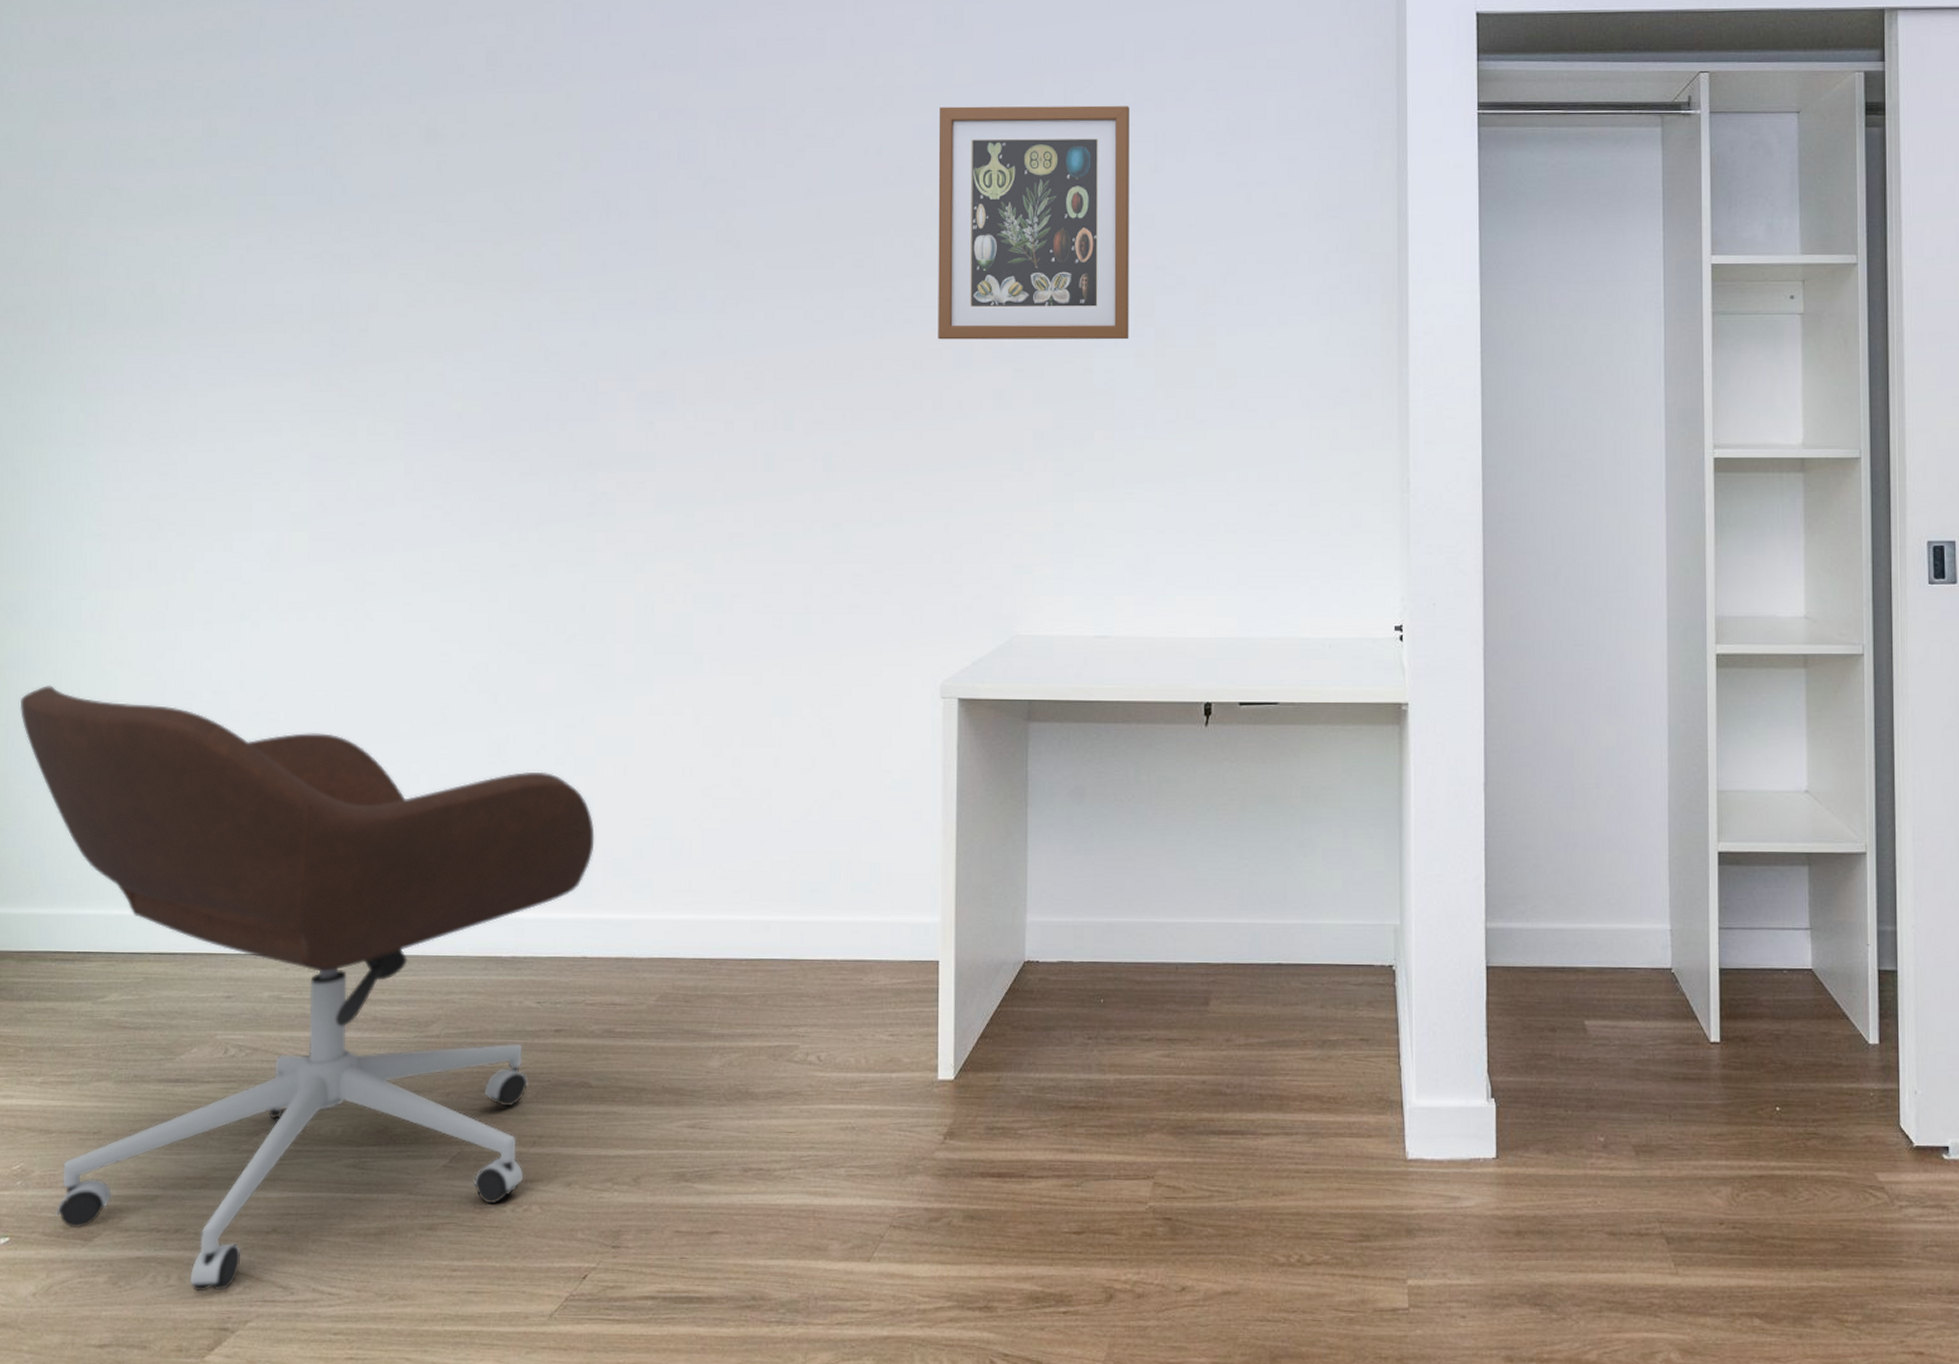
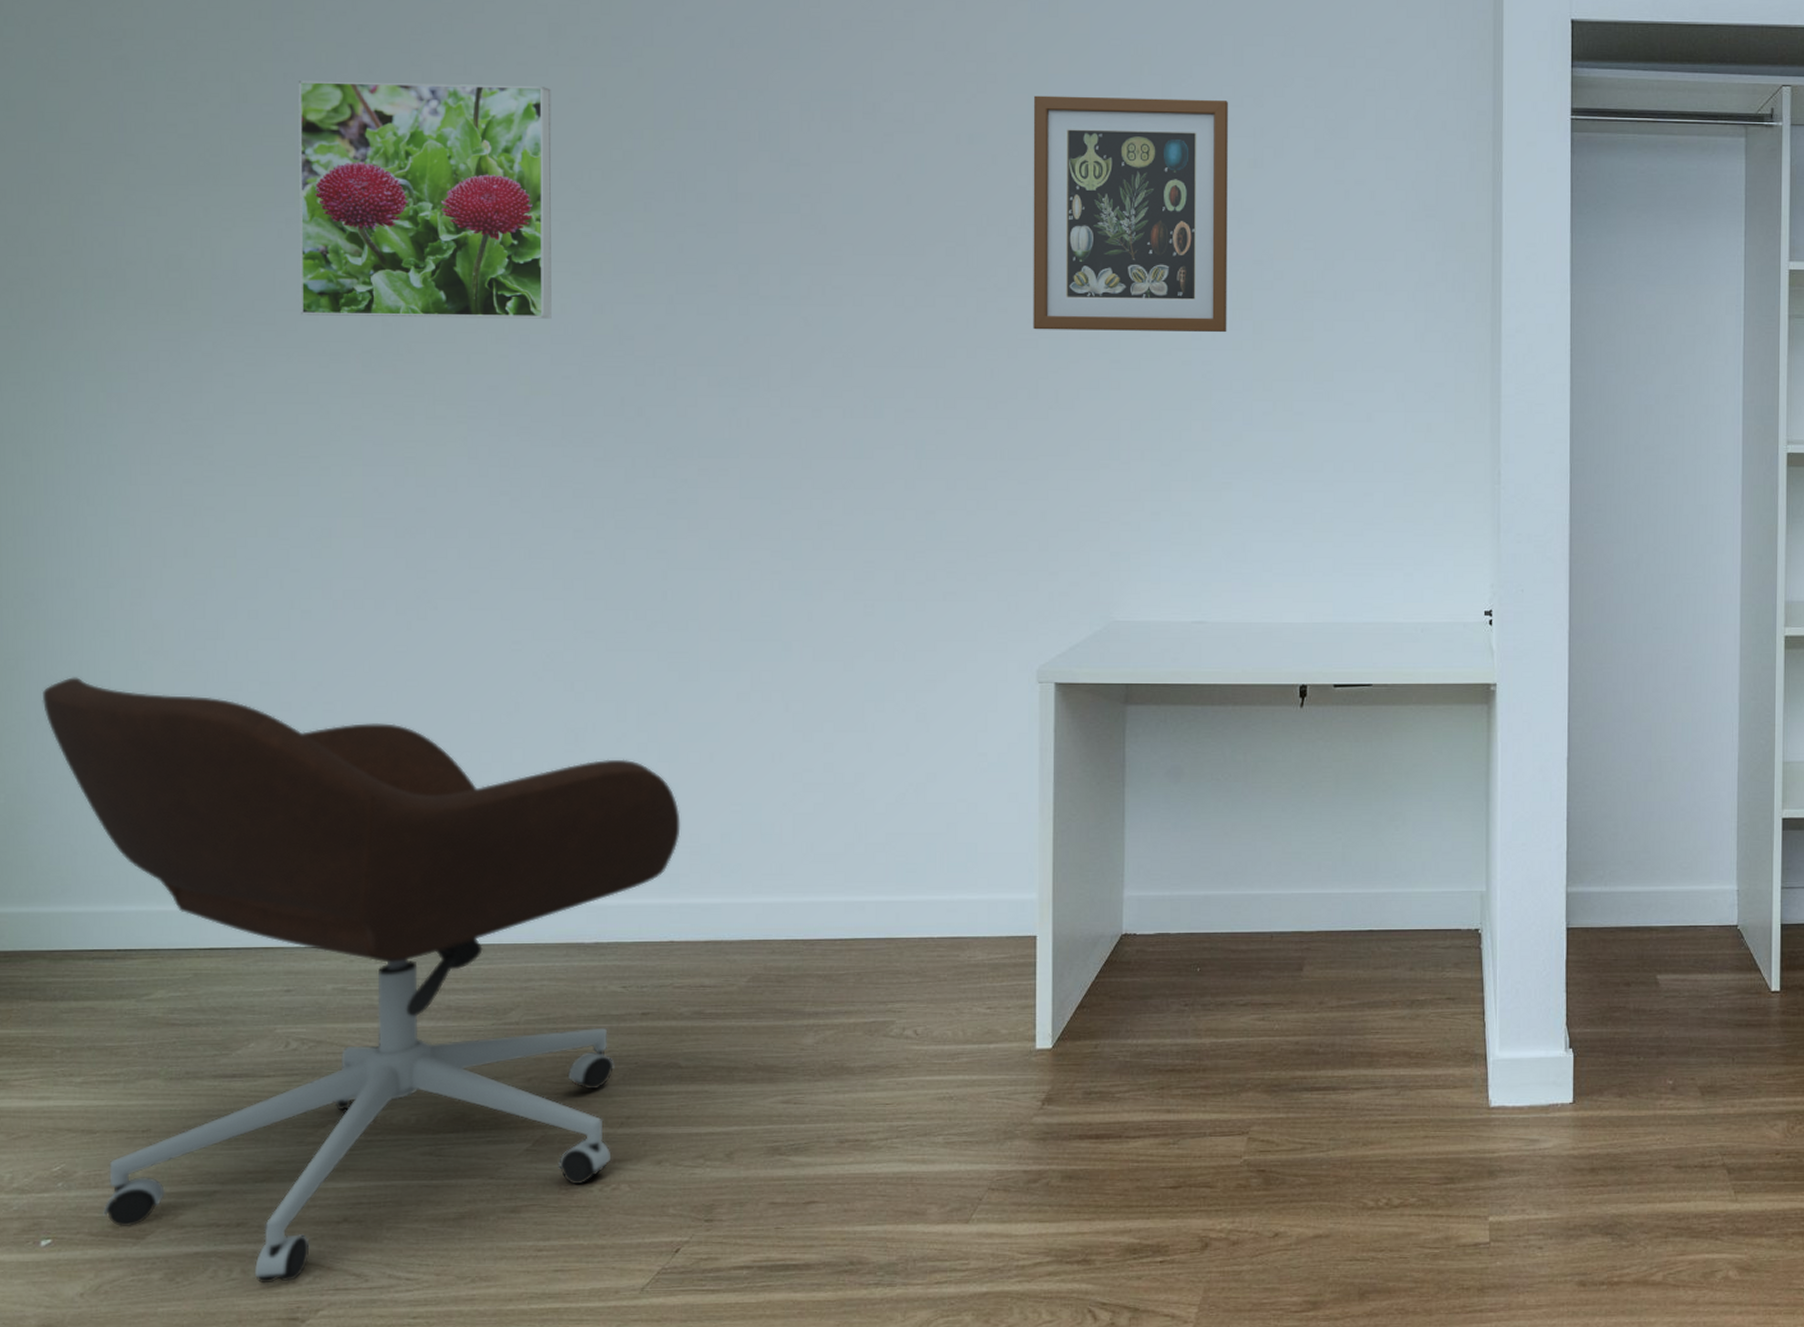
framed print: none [257,112,488,337] -> present [298,81,552,319]

